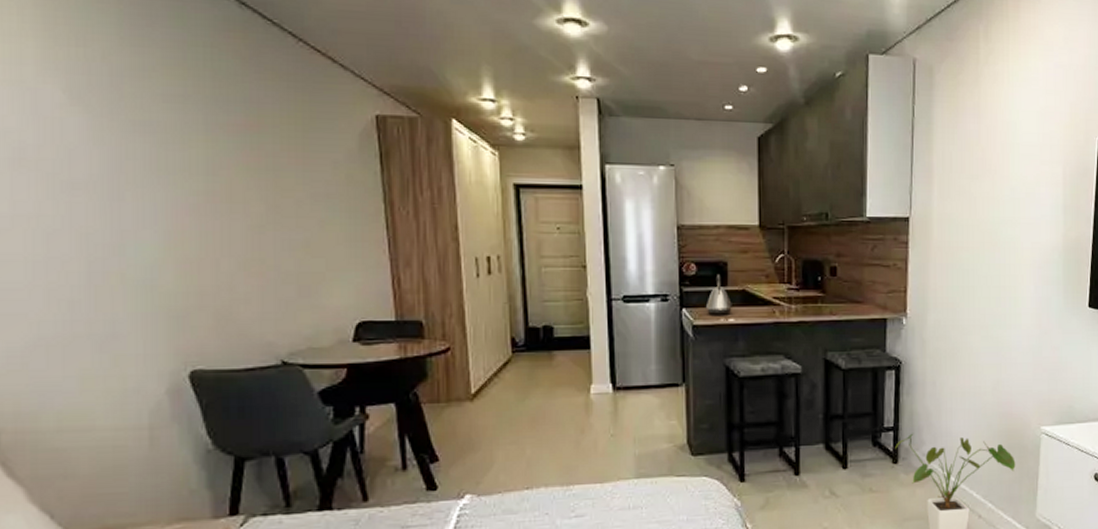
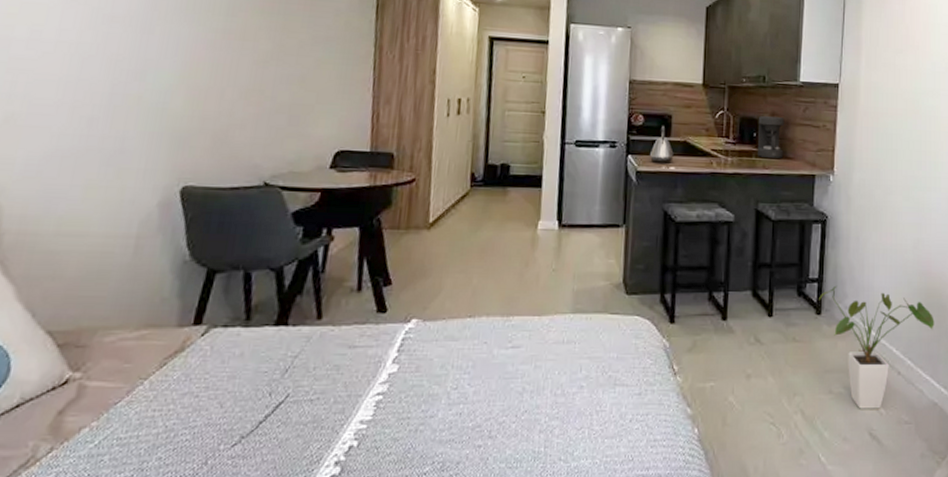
coffee maker: none [823,258,852,304] -> present [758,116,785,159]

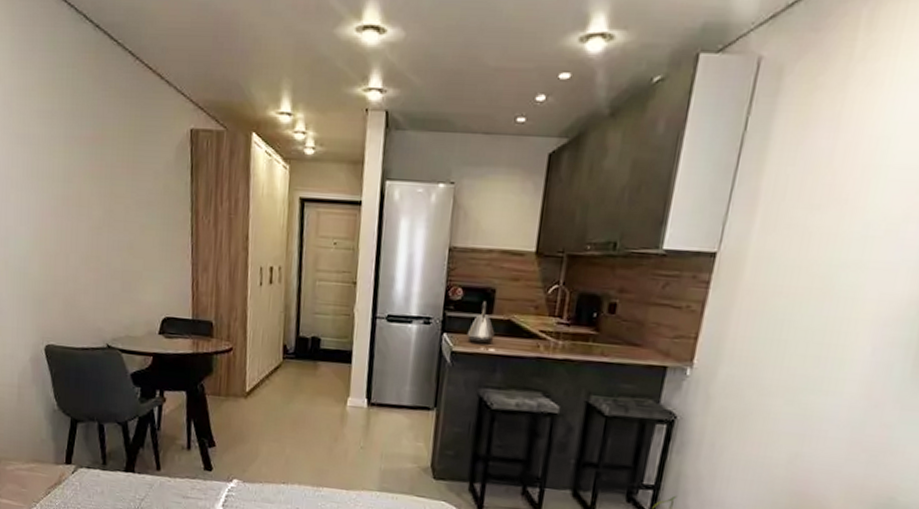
coffee maker: present [758,116,785,159] -> none [596,292,636,346]

